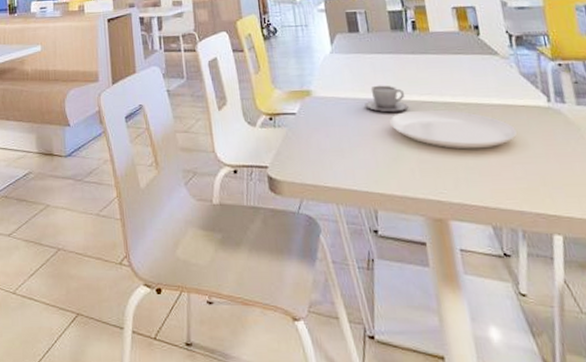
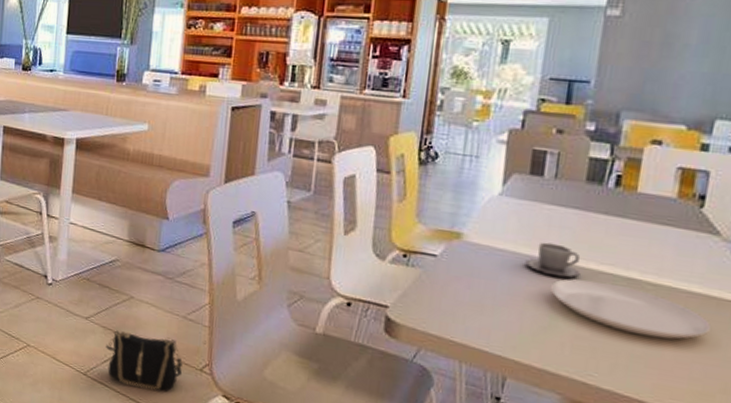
handbag: none [30,236,103,294] -> present [106,330,183,391]

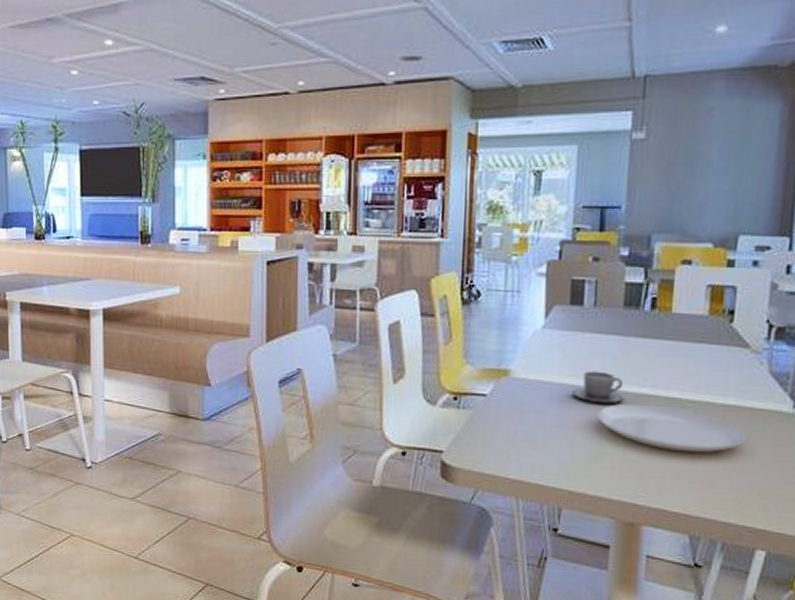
handbag: present [106,330,183,391] -> none [156,507,239,565]

